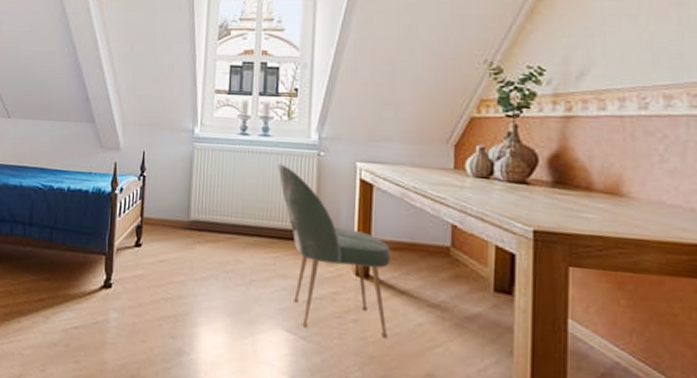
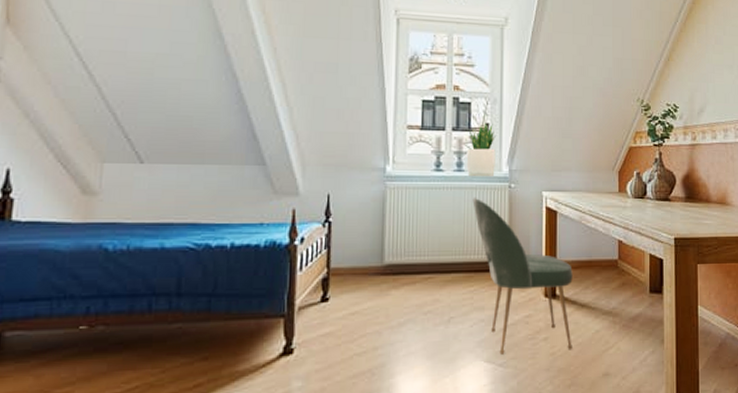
planter: none [273,87,305,144] -> present [467,122,496,177]

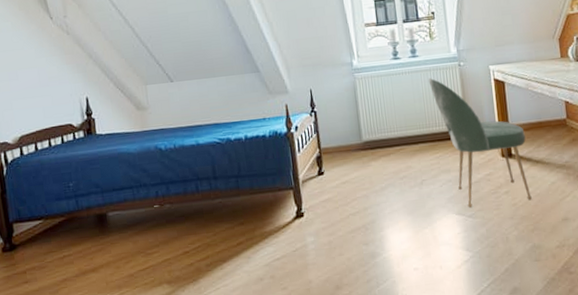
planter: present [467,122,496,177] -> none [417,11,445,61]

